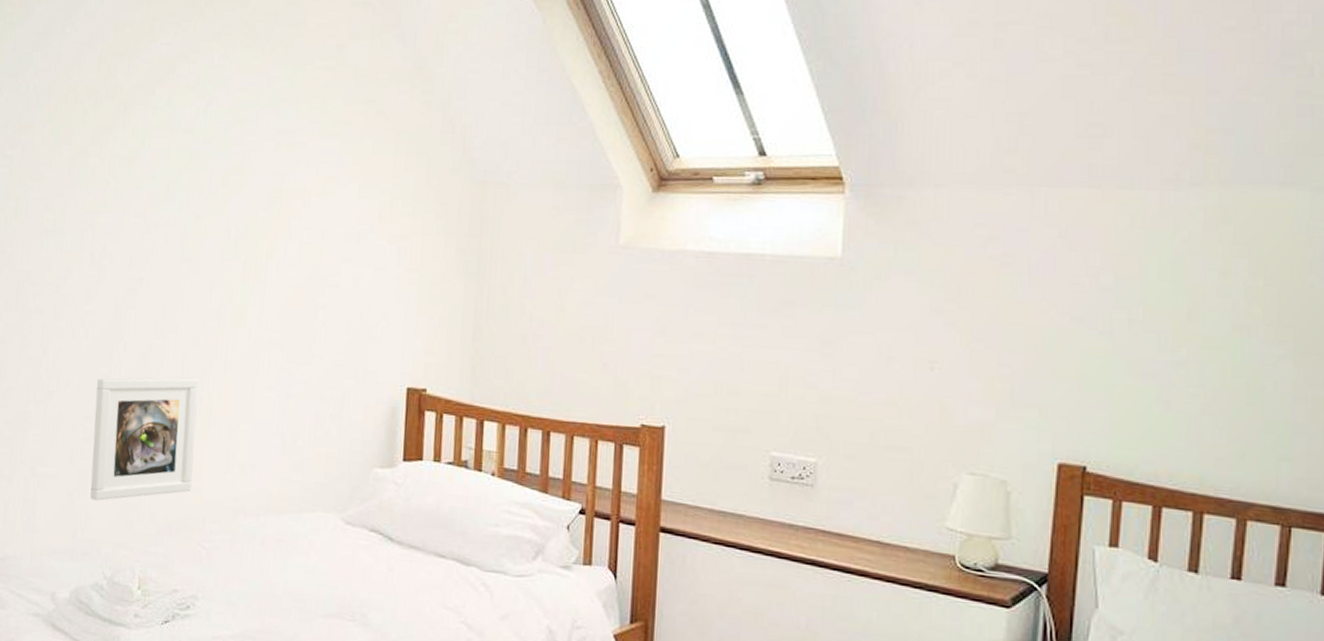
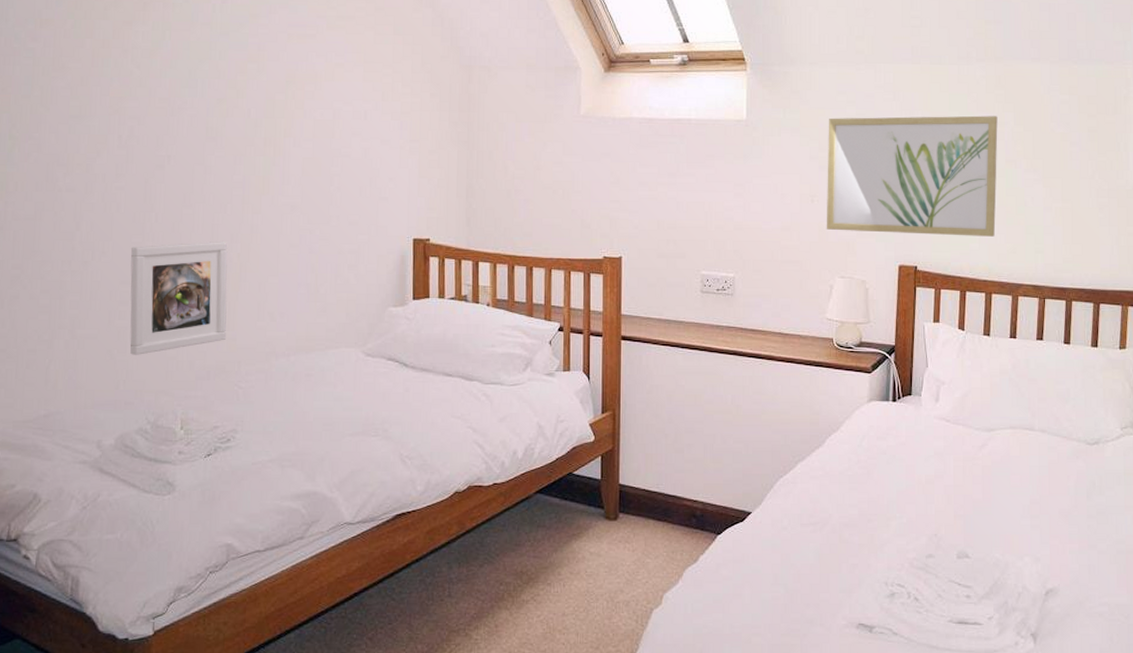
wall art: none [950,258,1222,433] -> present [826,115,998,237]

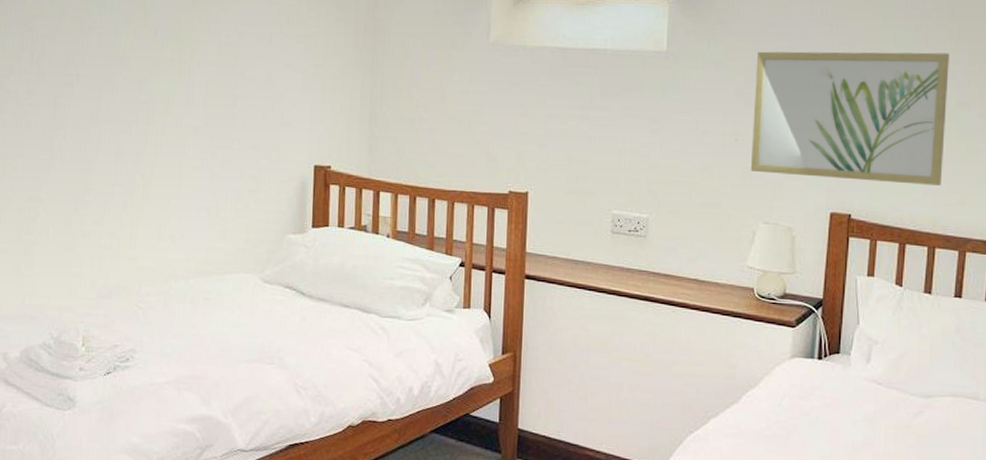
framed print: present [130,242,228,355] -> none [36,161,132,271]

